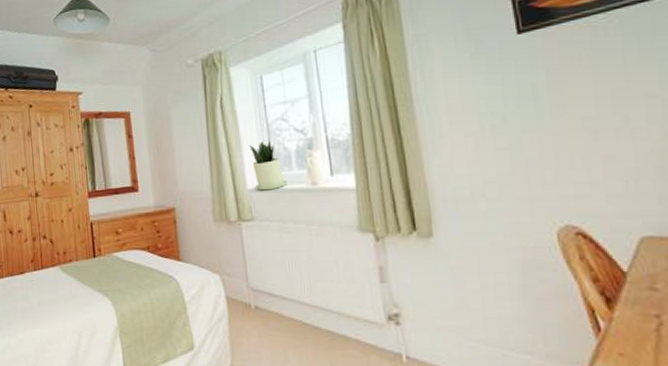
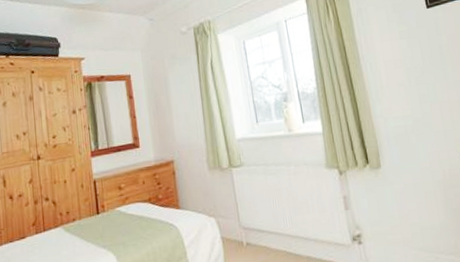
planter: present [249,141,288,191] -> none [236,96,269,140]

